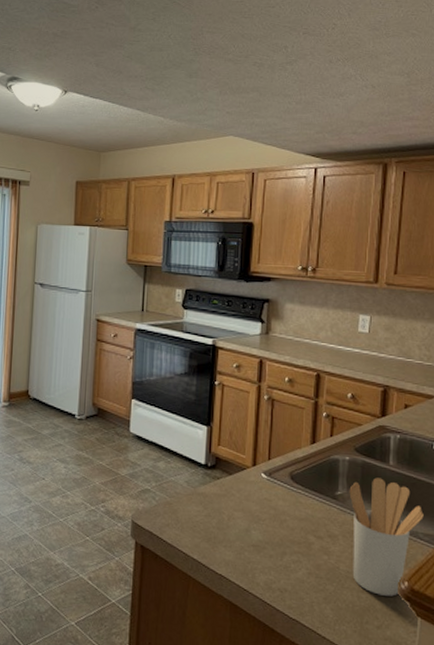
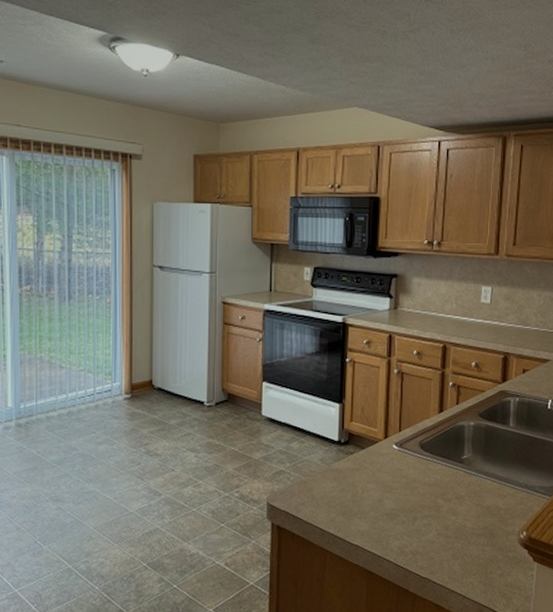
utensil holder: present [349,477,424,597] -> none [474,439,540,547]

